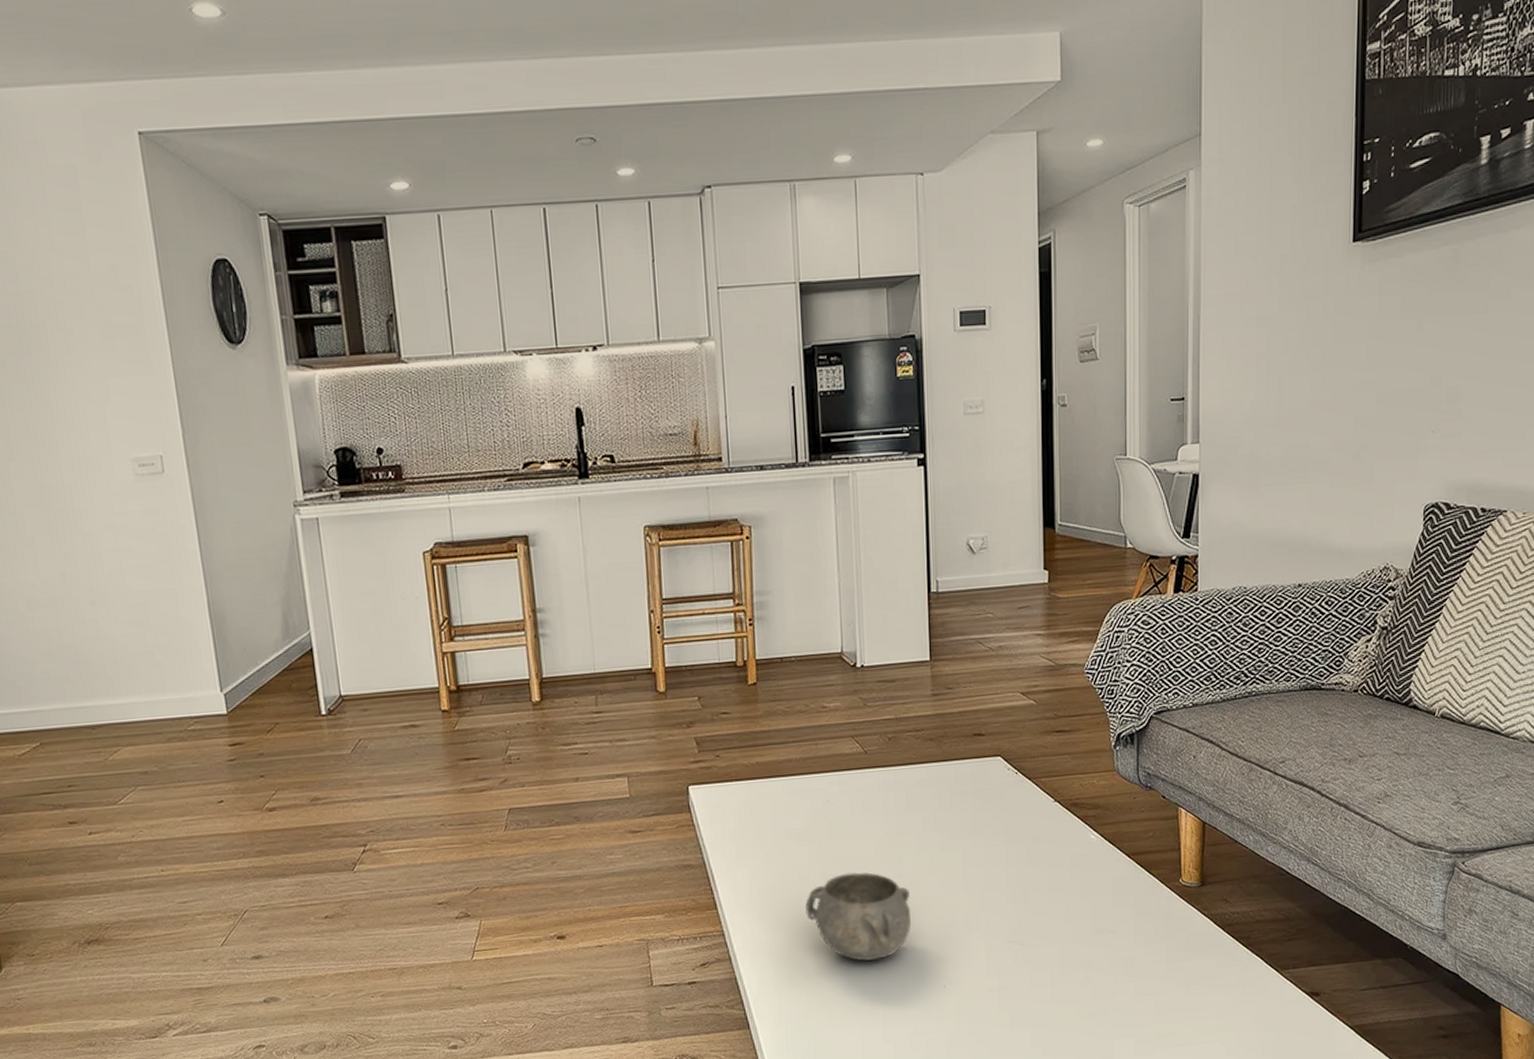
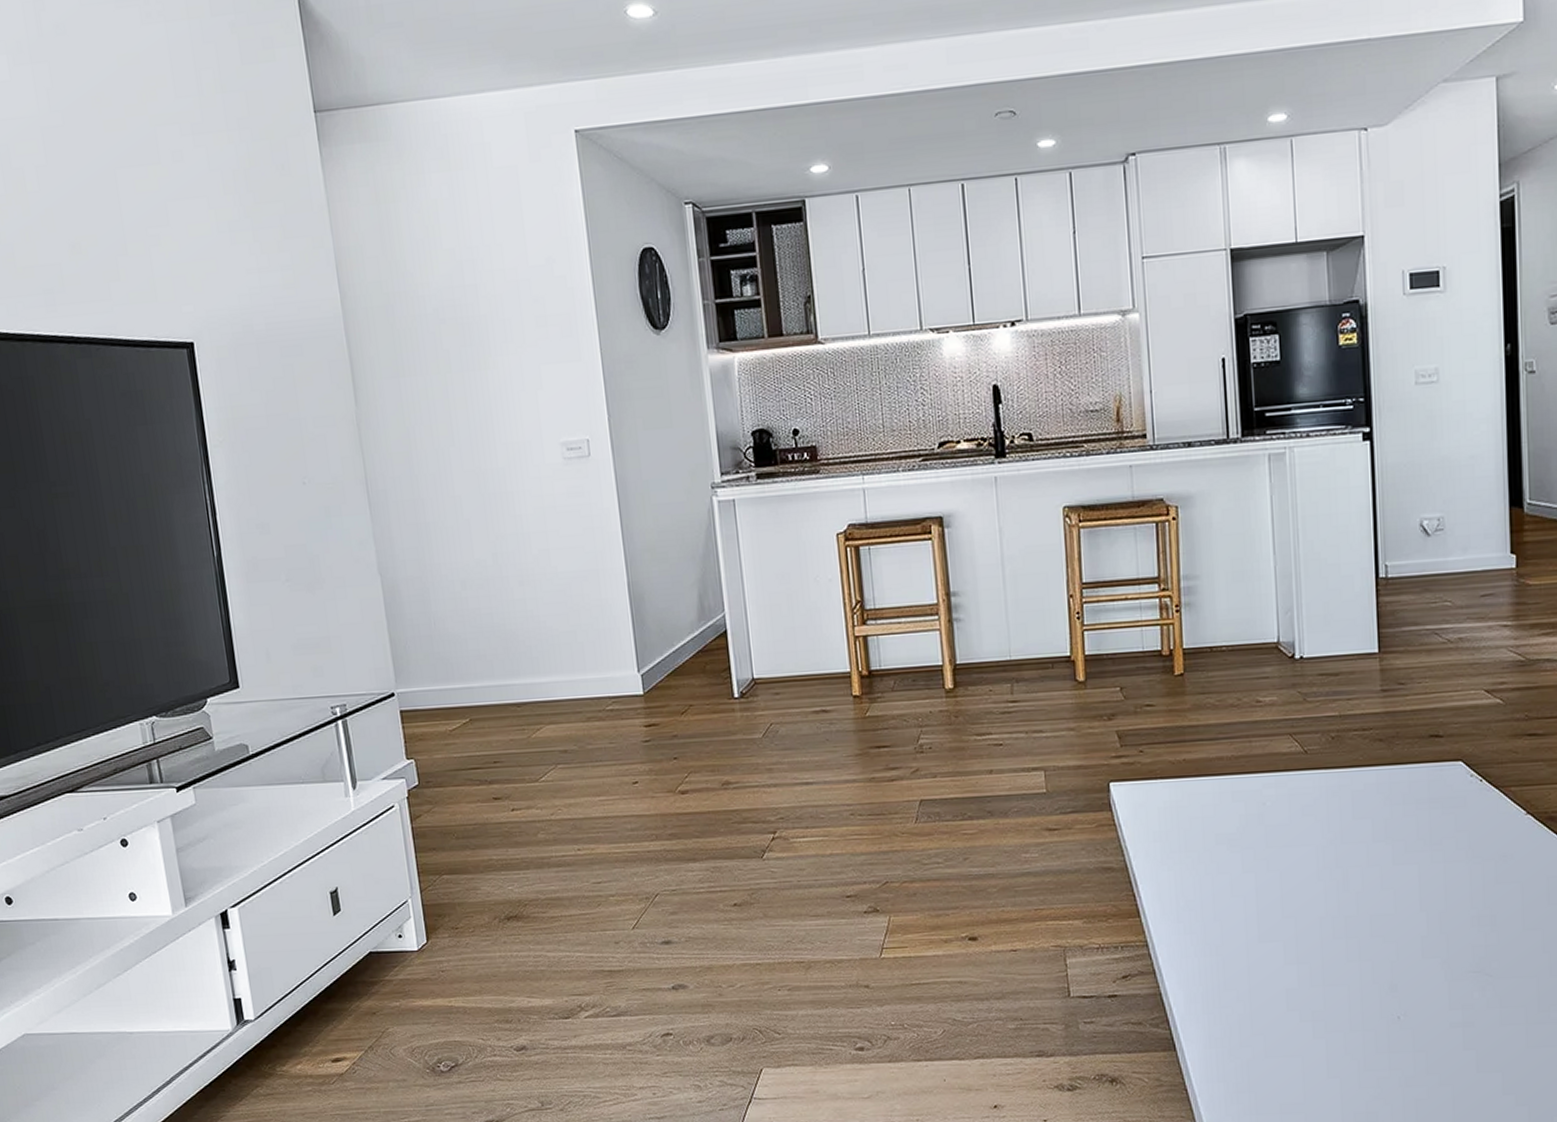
decorative bowl: present [805,872,912,962] -> none [1238,884,1360,984]

